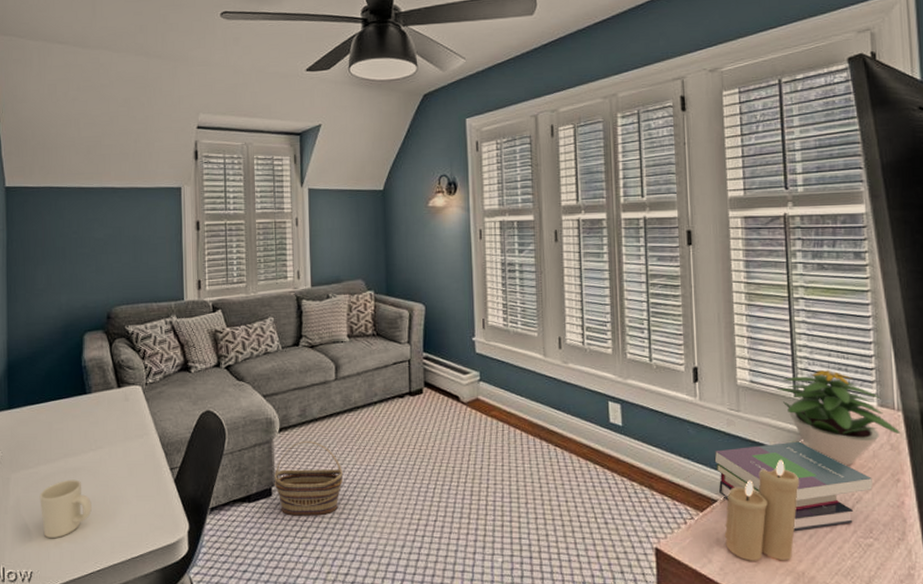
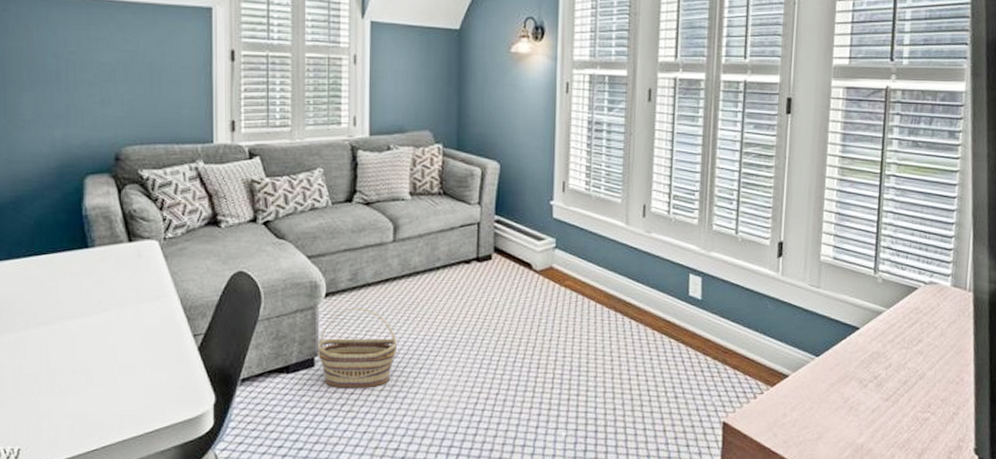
mug: present [39,479,92,539] -> none [28,345,95,412]
books: present [714,441,873,531] -> none [789,319,938,405]
candle: present [724,460,799,561] -> none [791,337,869,434]
potted flower: present [775,369,900,466] -> none [856,248,968,344]

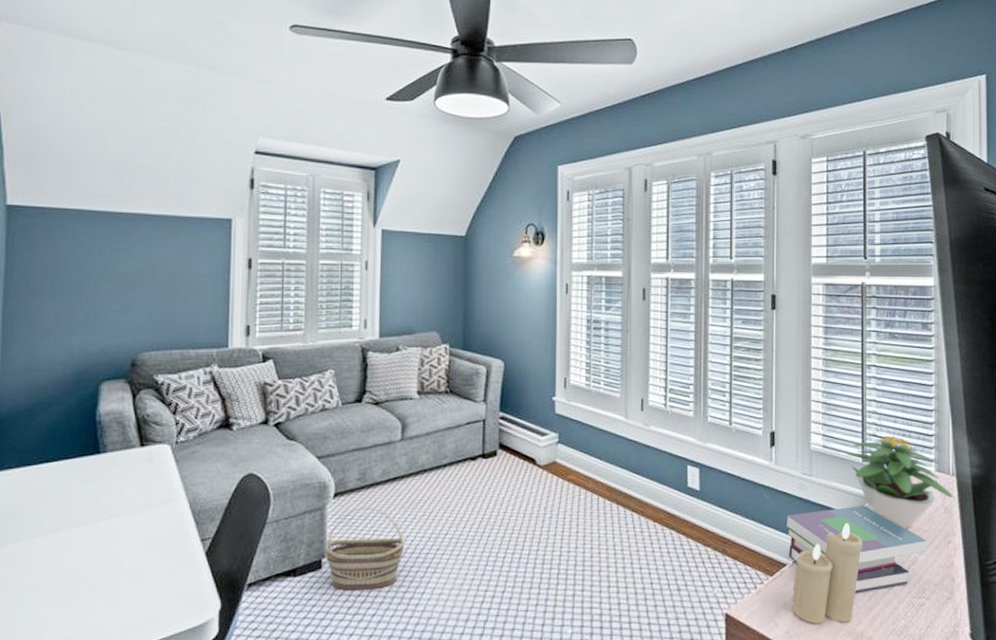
books: none [789,319,938,405] -> present [786,505,928,593]
candle: none [791,337,869,434] -> present [791,524,862,624]
potted flower: none [856,248,968,344] -> present [845,435,953,529]

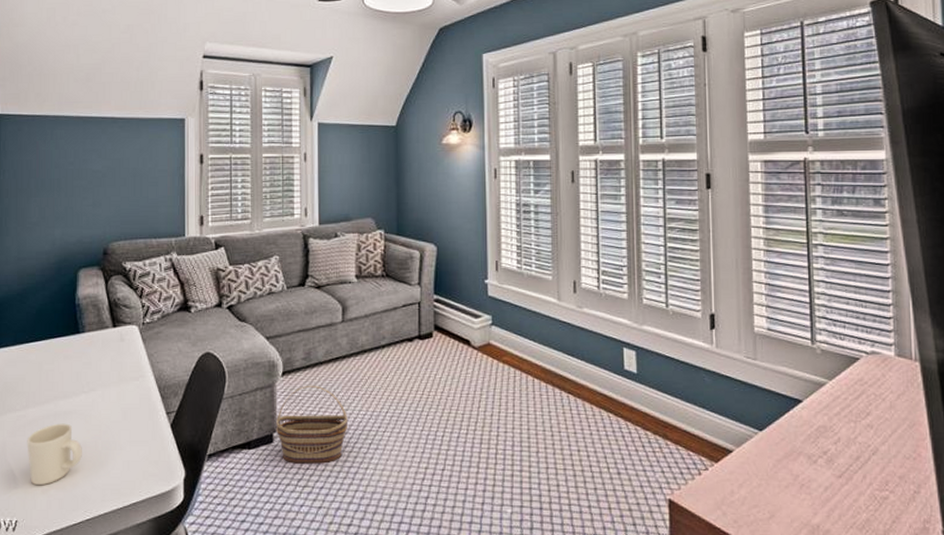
mug: none [31,554,100,625] -> present [27,423,82,486]
books: present [786,505,928,593] -> none [730,391,890,483]
candle: present [791,524,862,624] -> none [739,410,815,514]
potted flower: present [845,435,953,529] -> none [792,317,917,417]

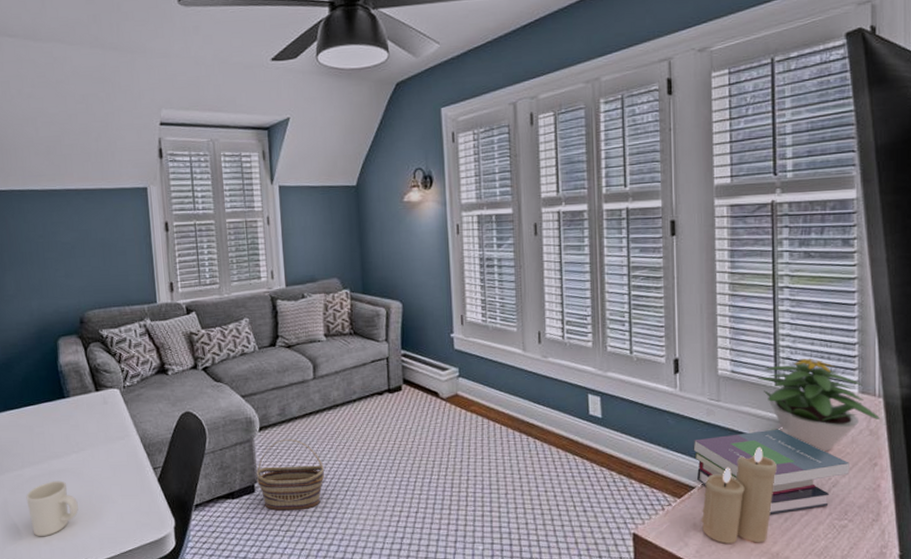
books: none [730,391,890,483] -> present [693,429,851,514]
candle: none [739,410,815,514] -> present [701,447,777,544]
potted flower: none [792,317,917,417] -> present [756,358,880,452]

